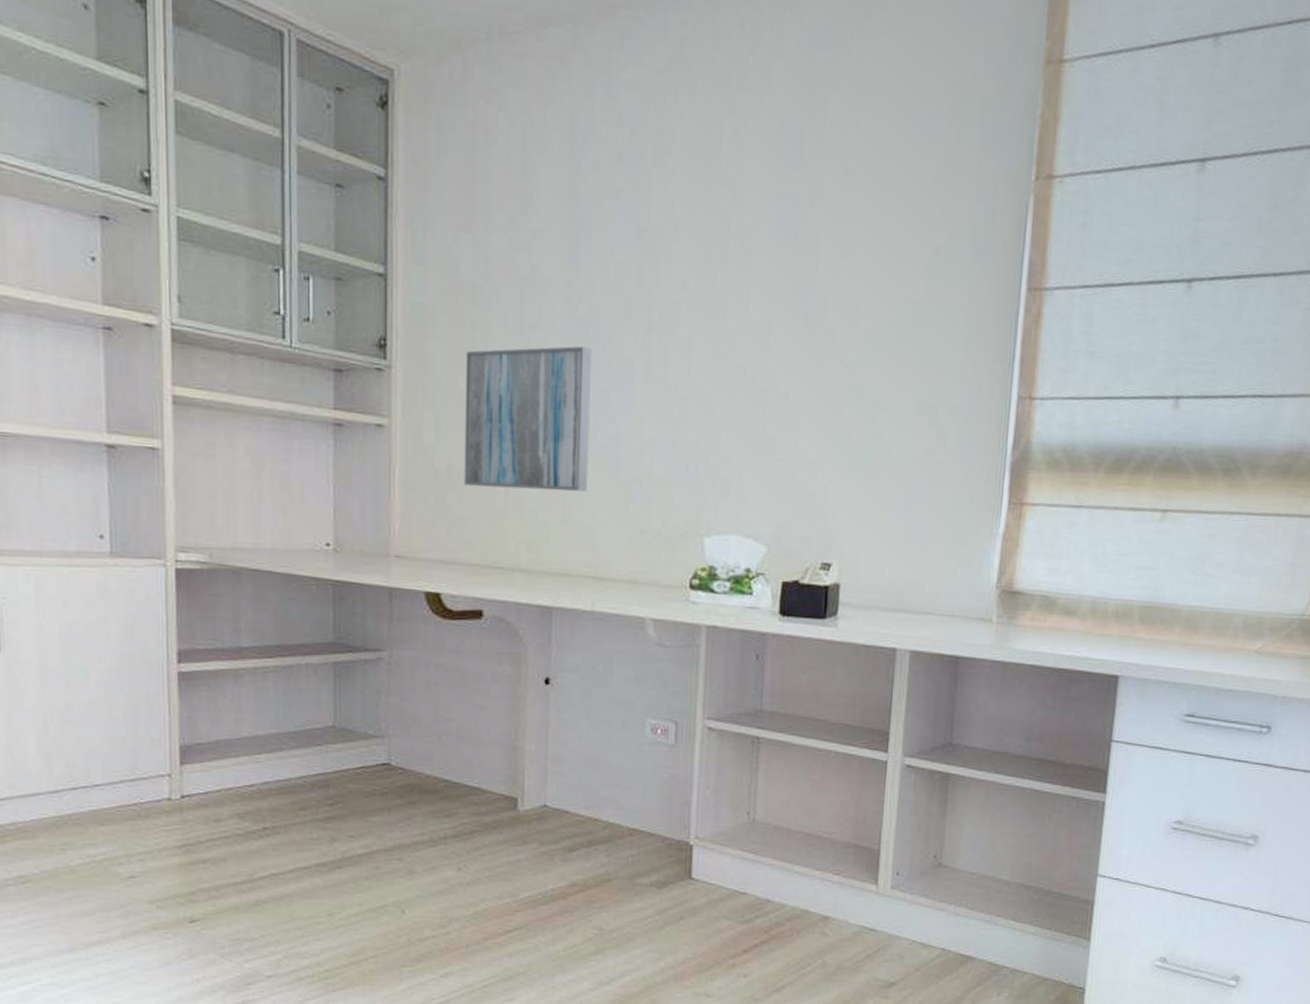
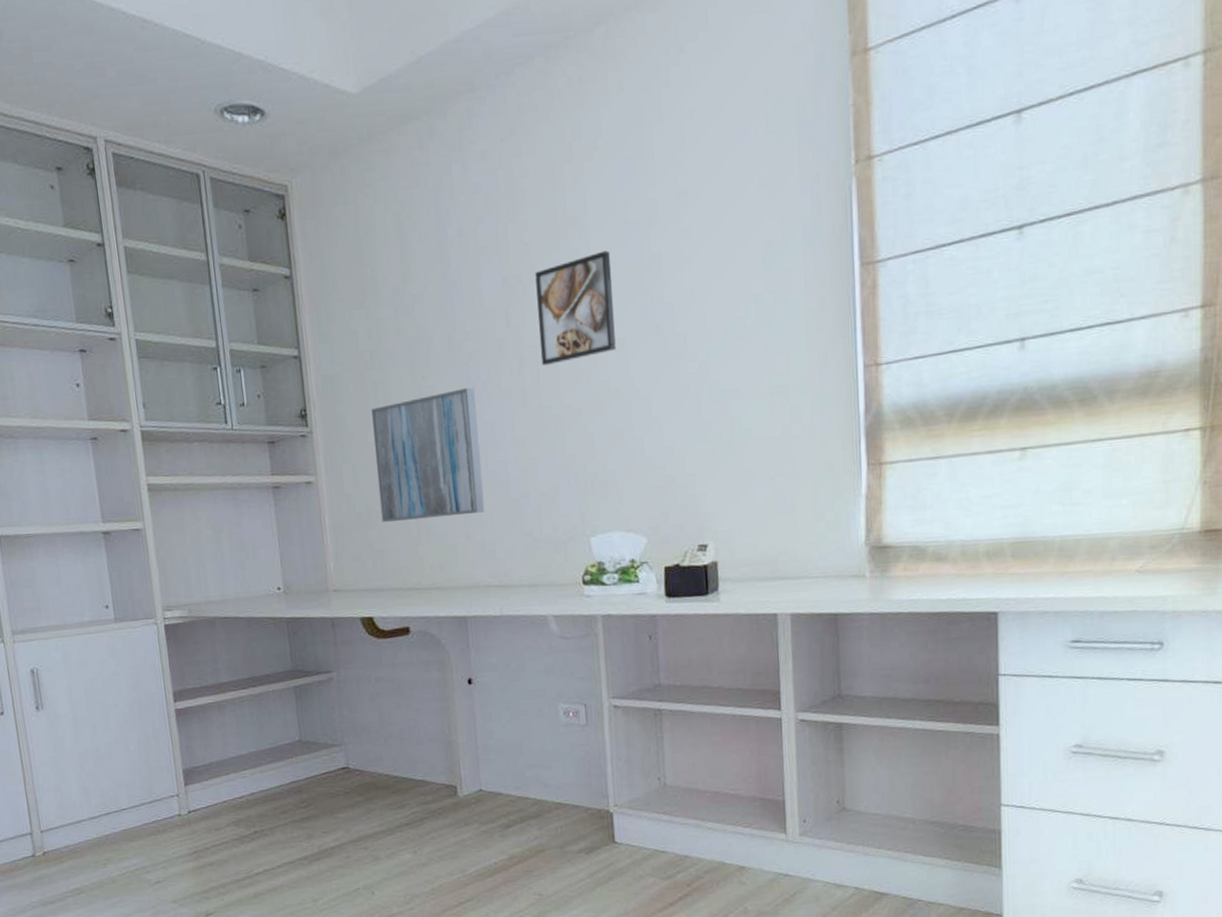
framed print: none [672,220,764,338] -> present [535,250,616,366]

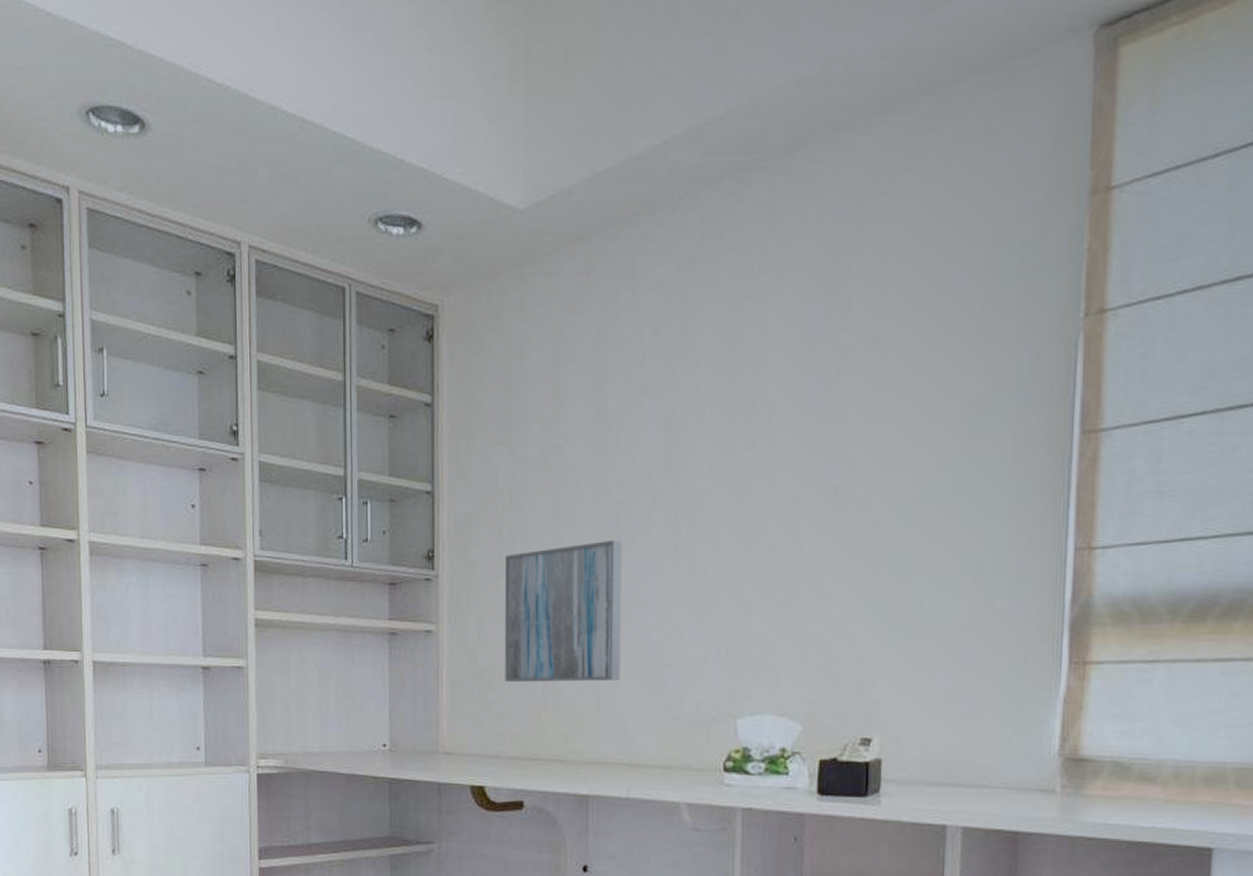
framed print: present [535,250,616,366] -> none [700,398,790,523]

